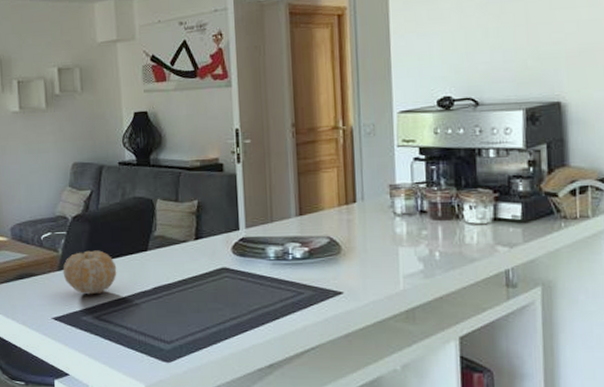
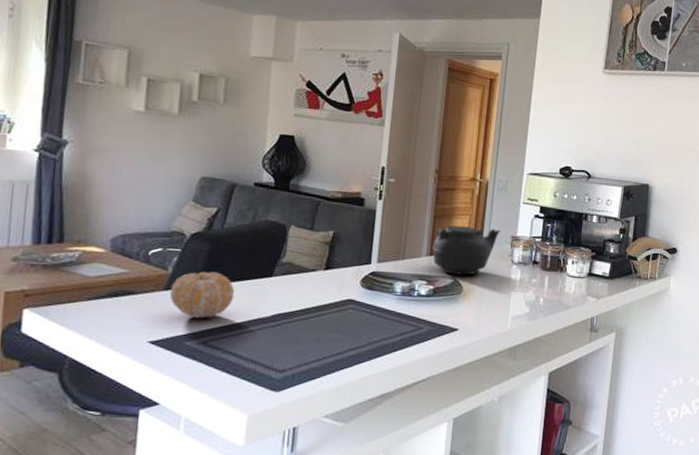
teapot: none [301,179,376,234] -> present [432,225,501,275]

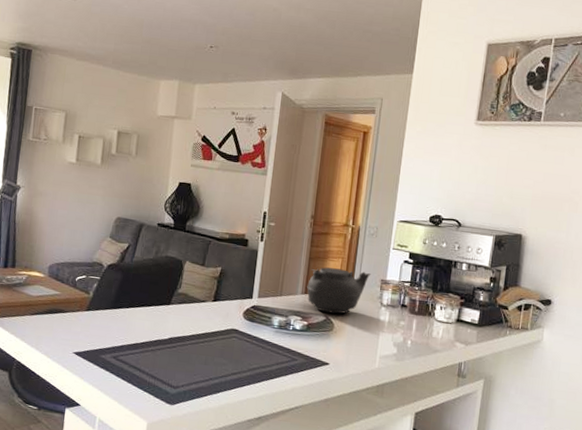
fruit: present [169,271,235,319] -> none [90,296,140,337]

